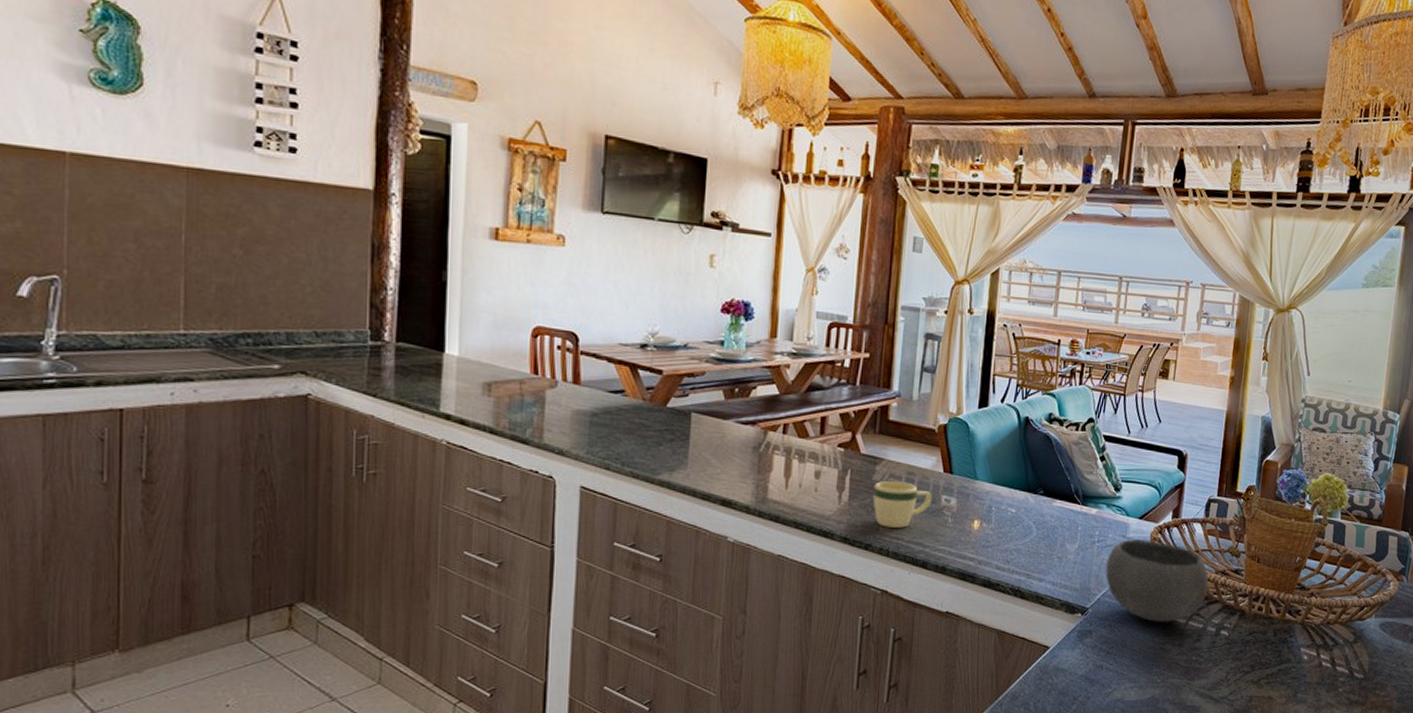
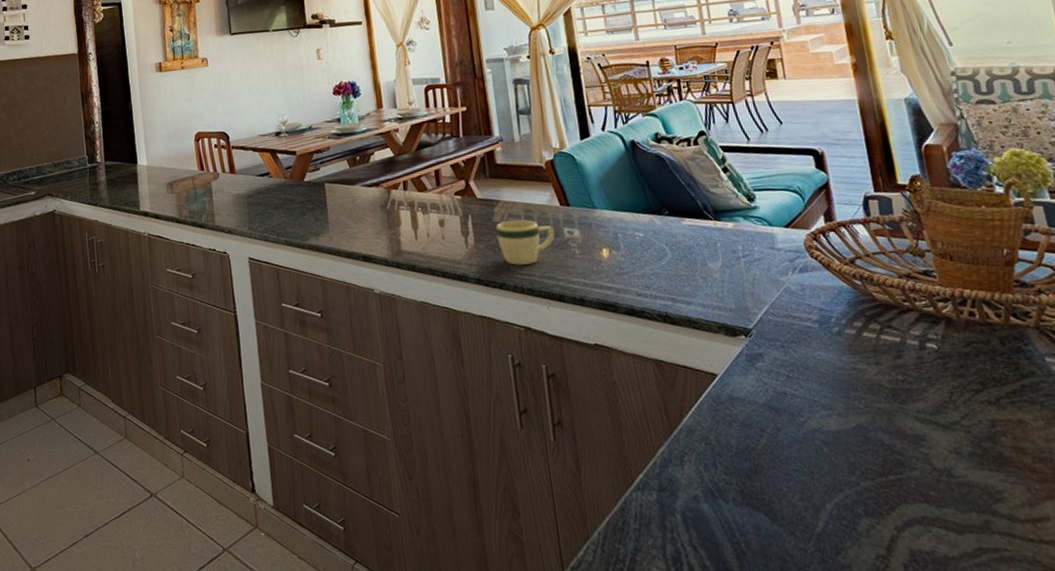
bowl: present [1104,538,1209,622] -> none [758,248,895,339]

